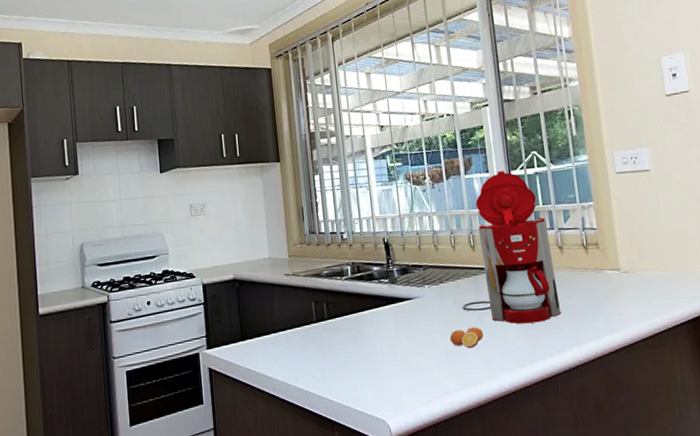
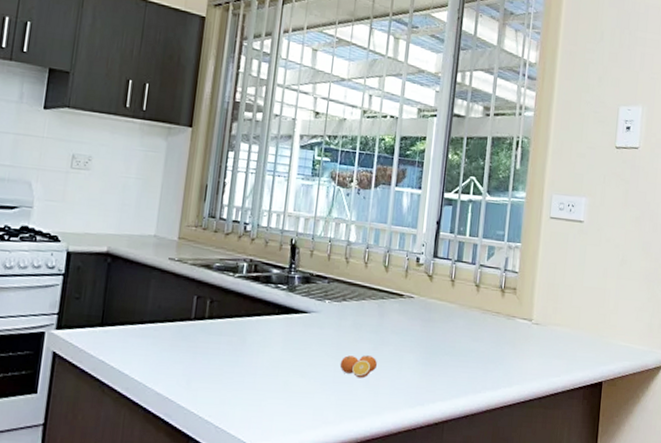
coffee maker: present [462,171,562,324] -> none [360,190,470,362]

